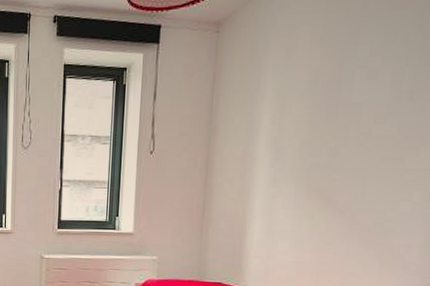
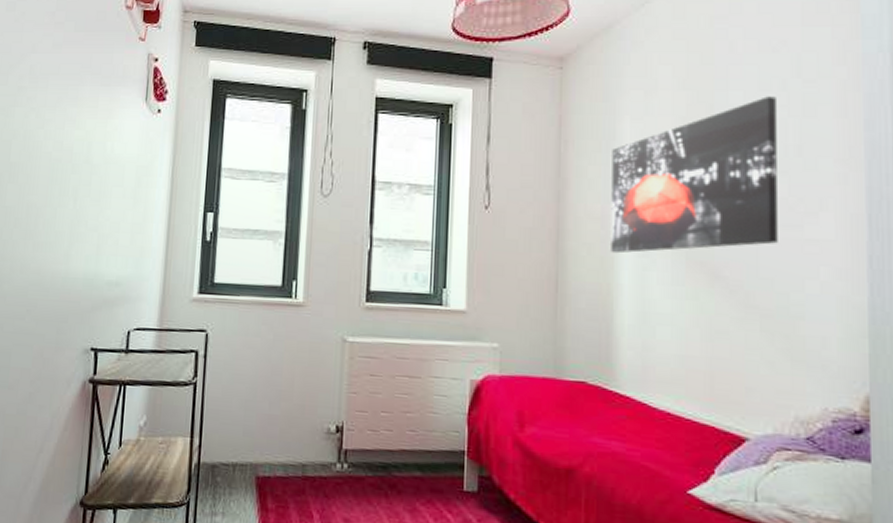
wall art: none [248,49,398,186] -> present [611,96,778,254]

